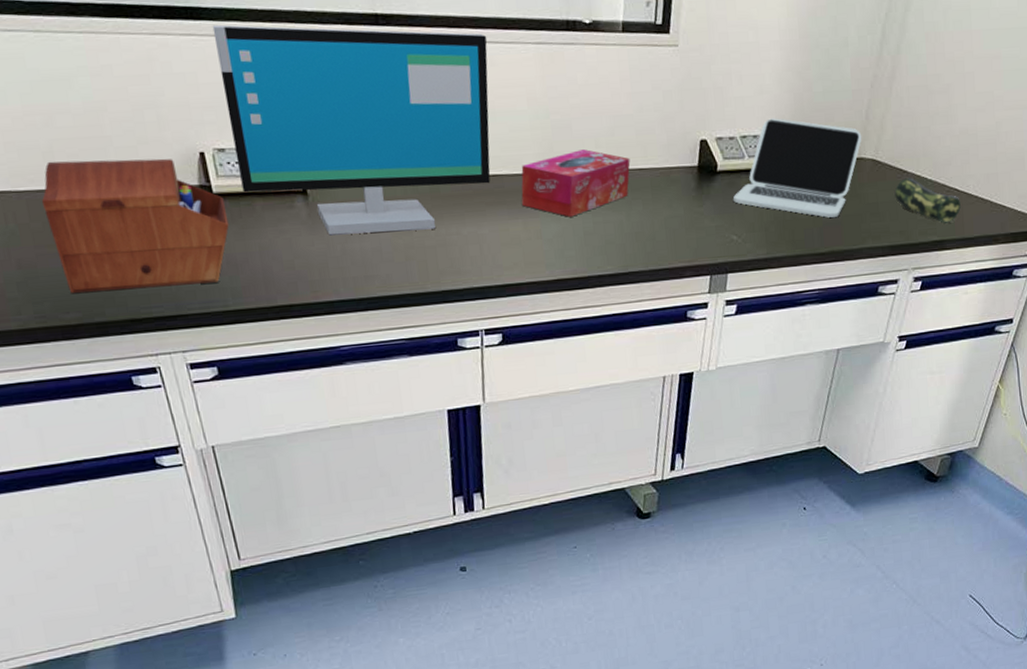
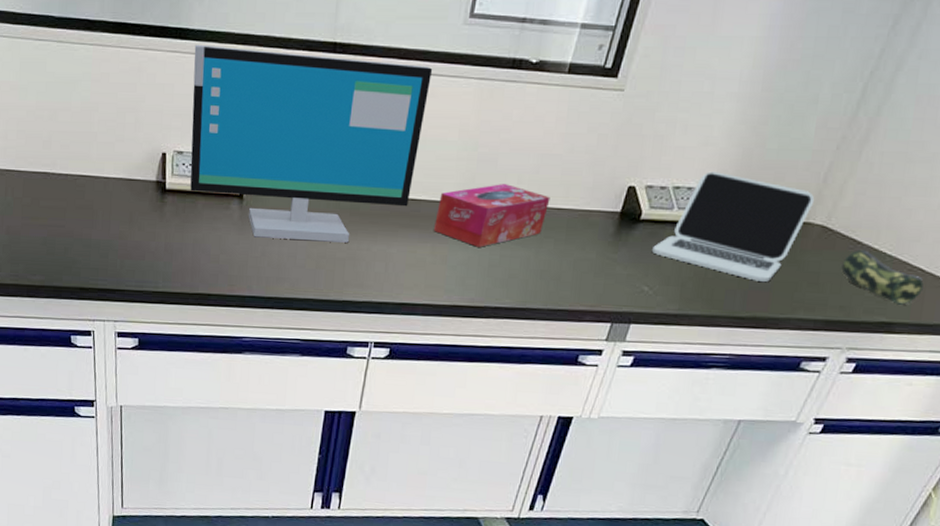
sewing box: present [41,158,229,294] -> none [34,149,174,266]

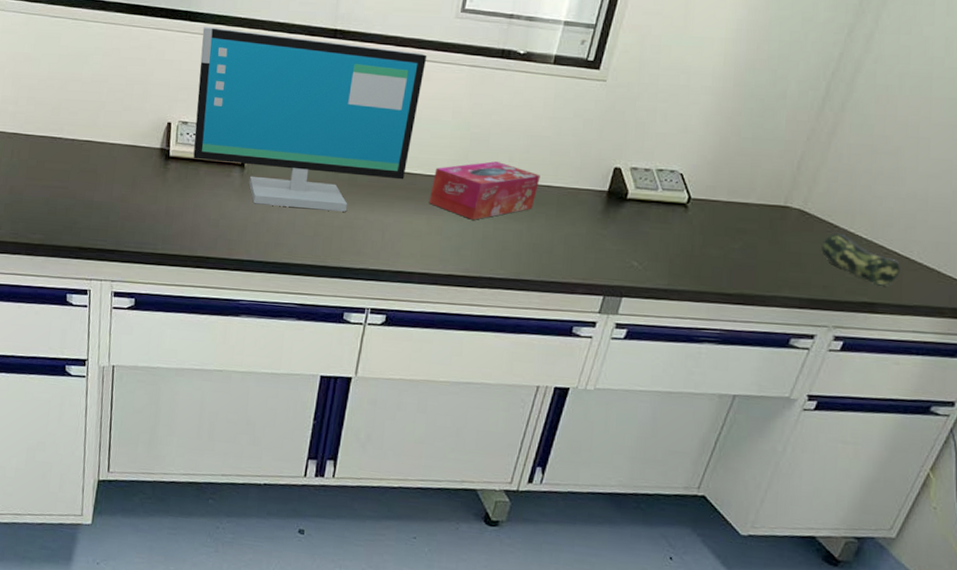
laptop: present [651,171,815,282] -> none [639,156,791,261]

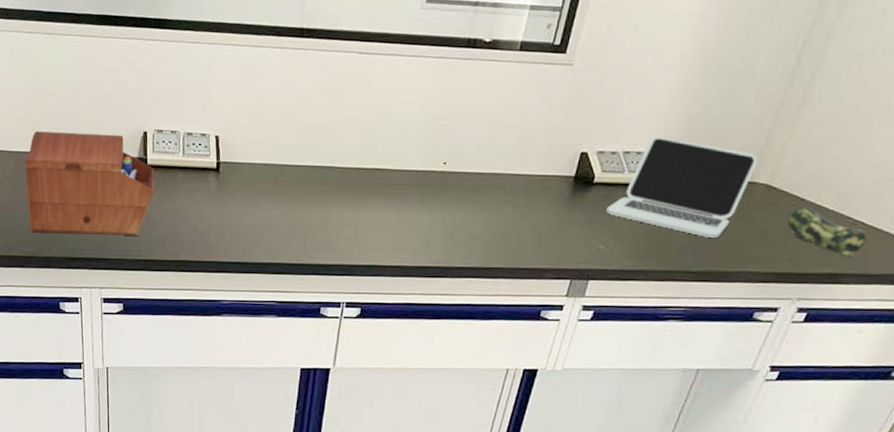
sewing box: none [40,115,177,228] -> present [25,130,155,236]
computer monitor: present [193,26,427,212] -> none [169,33,394,210]
tissue box: present [429,161,541,220] -> none [399,153,508,212]
laptop: none [639,156,791,261] -> present [605,137,758,238]

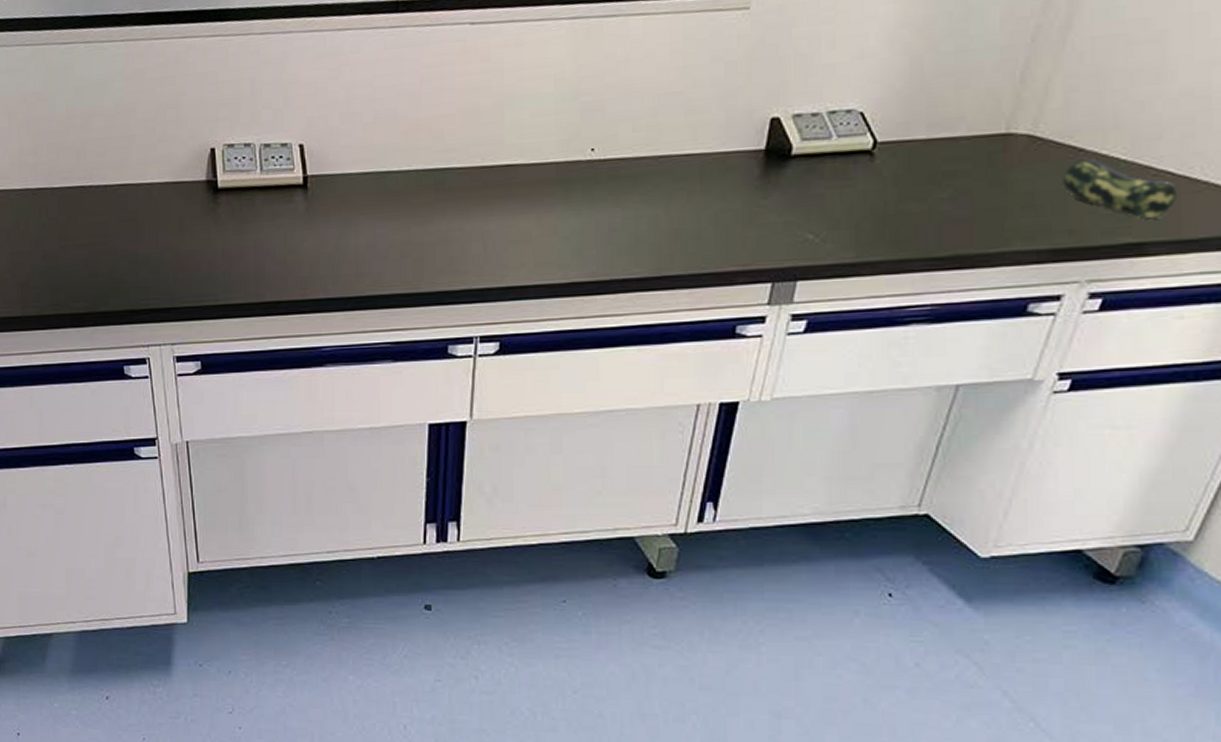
sewing box: present [25,130,155,236] -> none [70,155,229,284]
laptop: present [605,137,758,238] -> none [811,87,1013,212]

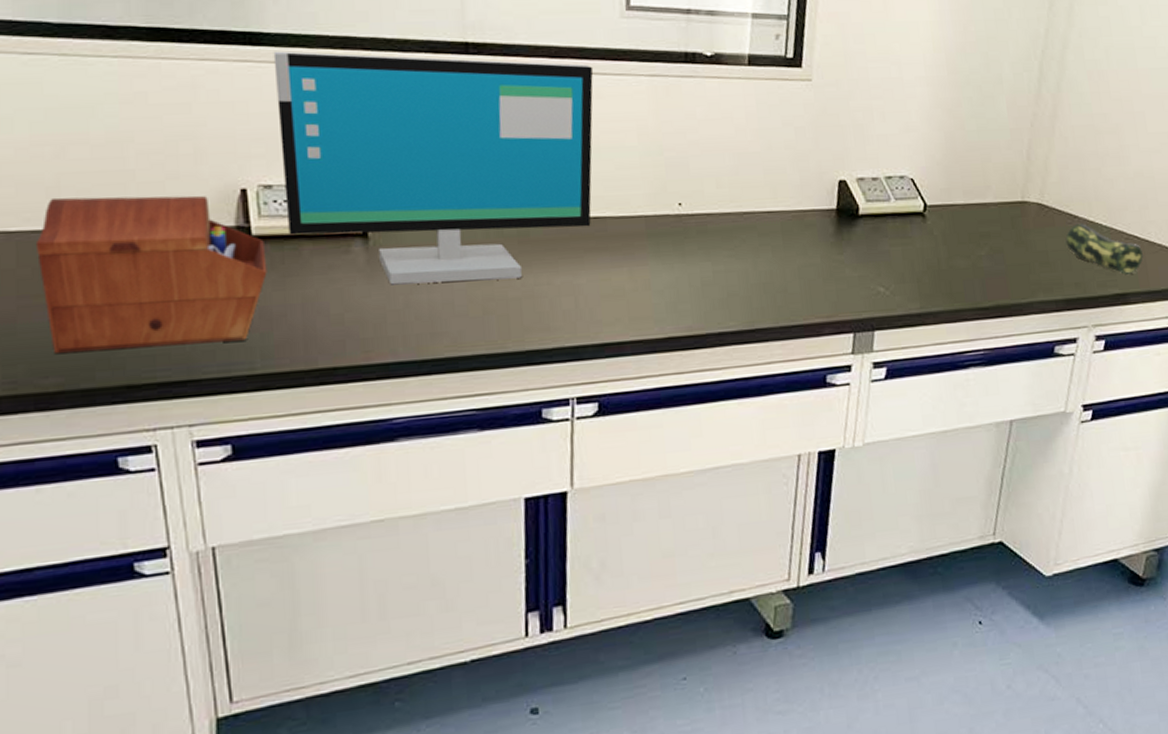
sewing box: none [70,155,229,284] -> present [35,195,267,355]
computer monitor: none [237,12,515,231] -> present [273,51,594,285]

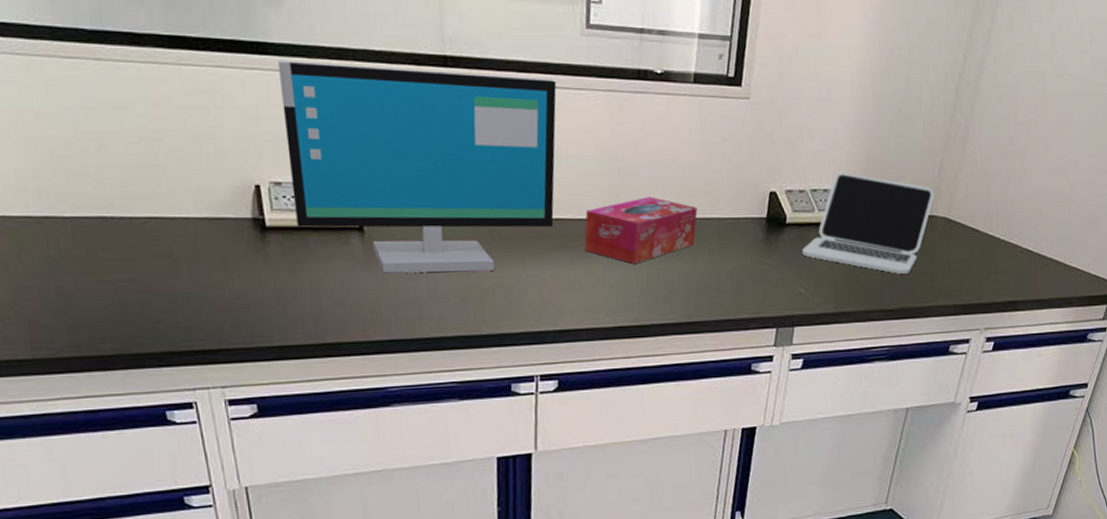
sewing box: present [35,195,267,355] -> none [86,188,280,324]
tissue box: none [627,190,758,265] -> present [584,197,698,264]
laptop: none [878,157,1025,267] -> present [801,173,934,274]
pencil case: present [1065,223,1143,274] -> none [967,237,1034,284]

